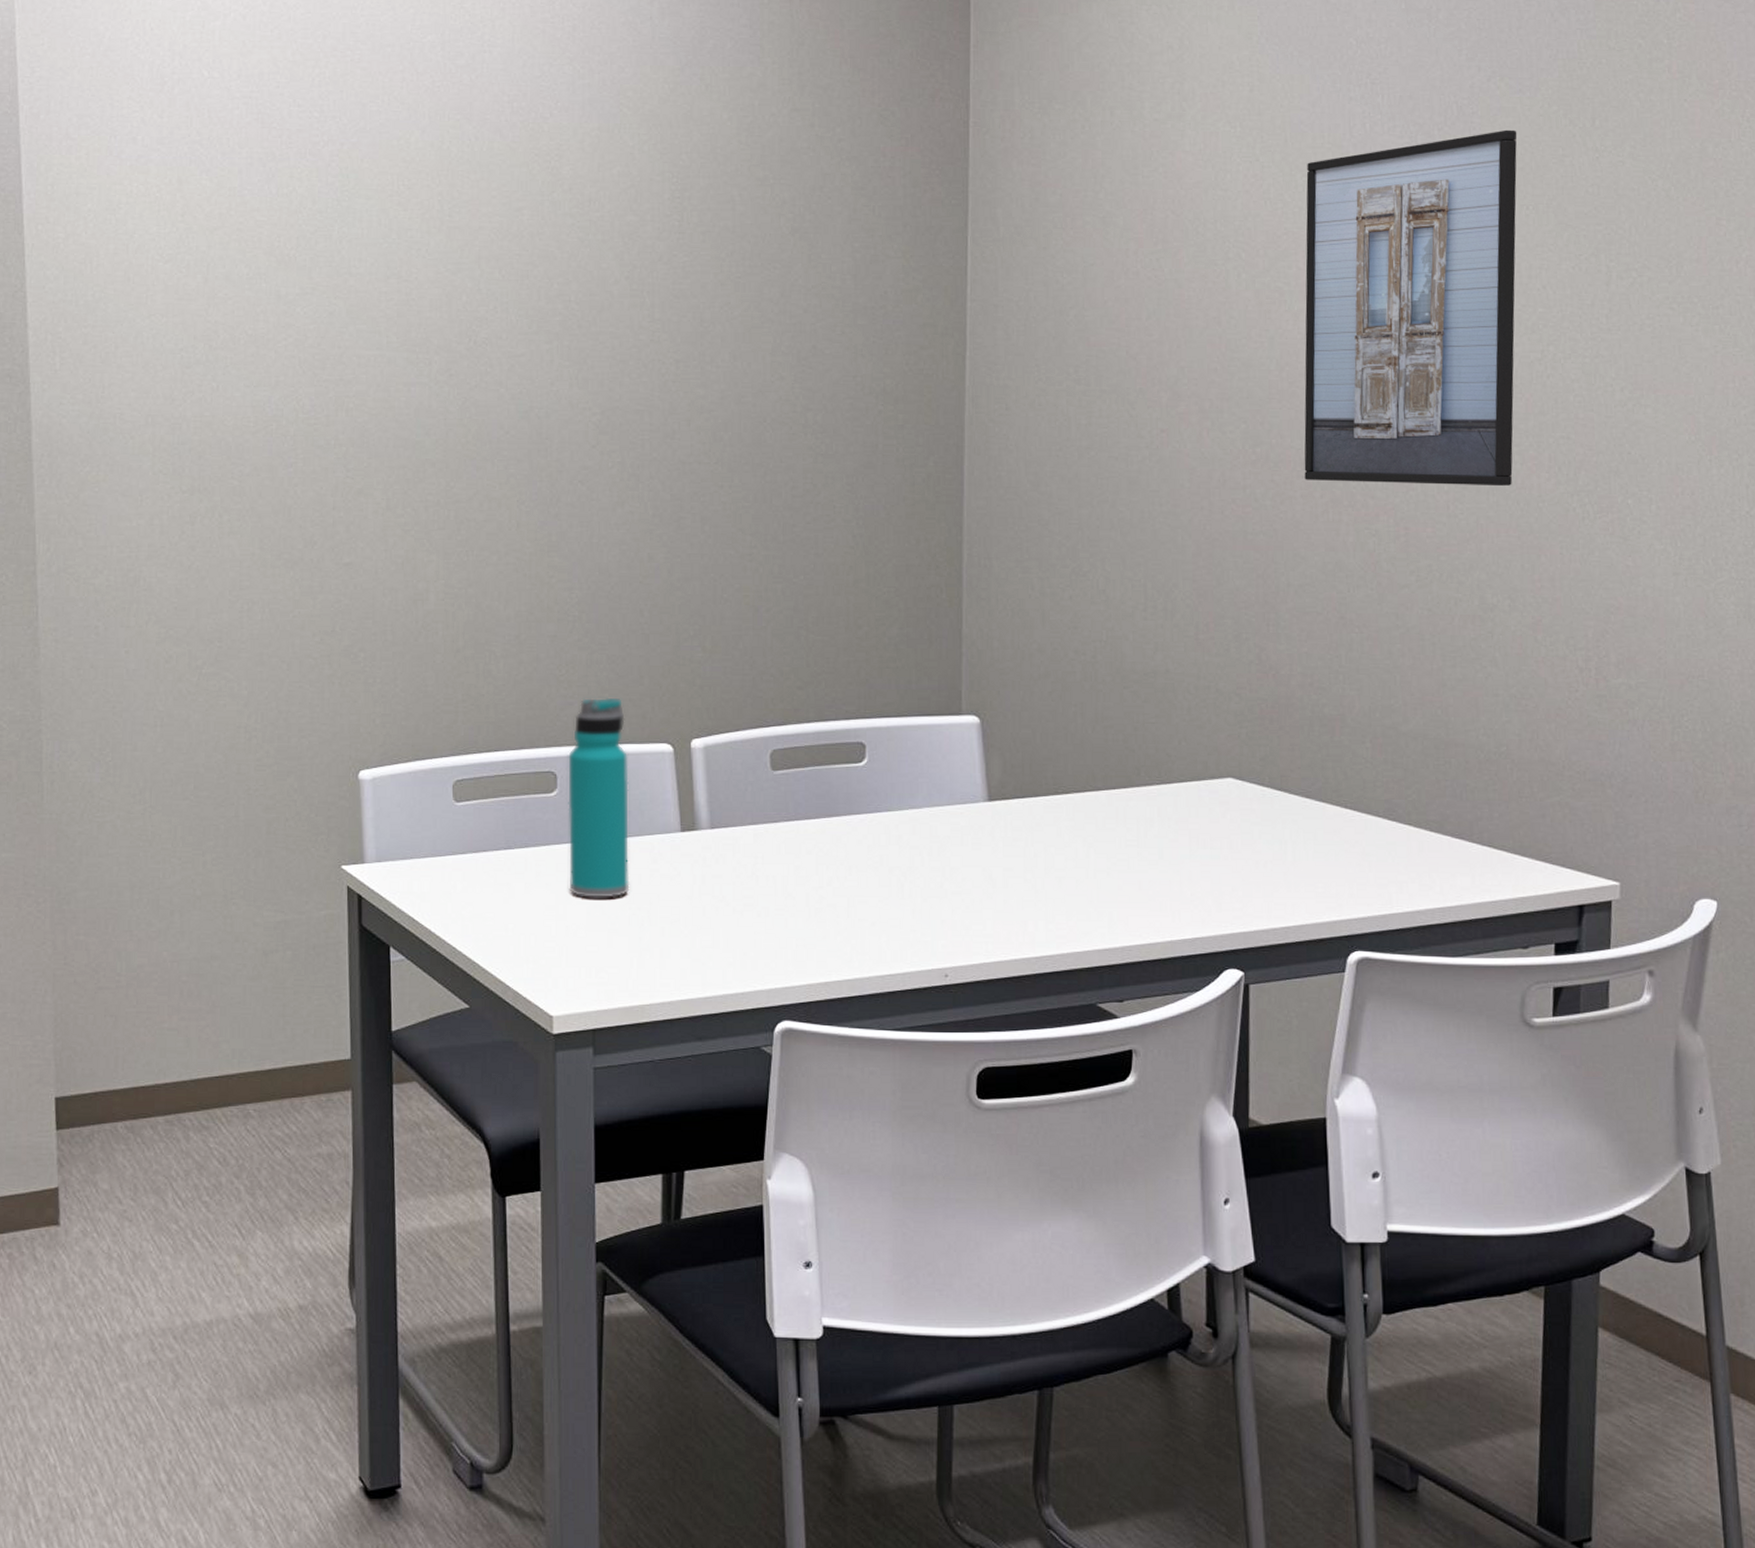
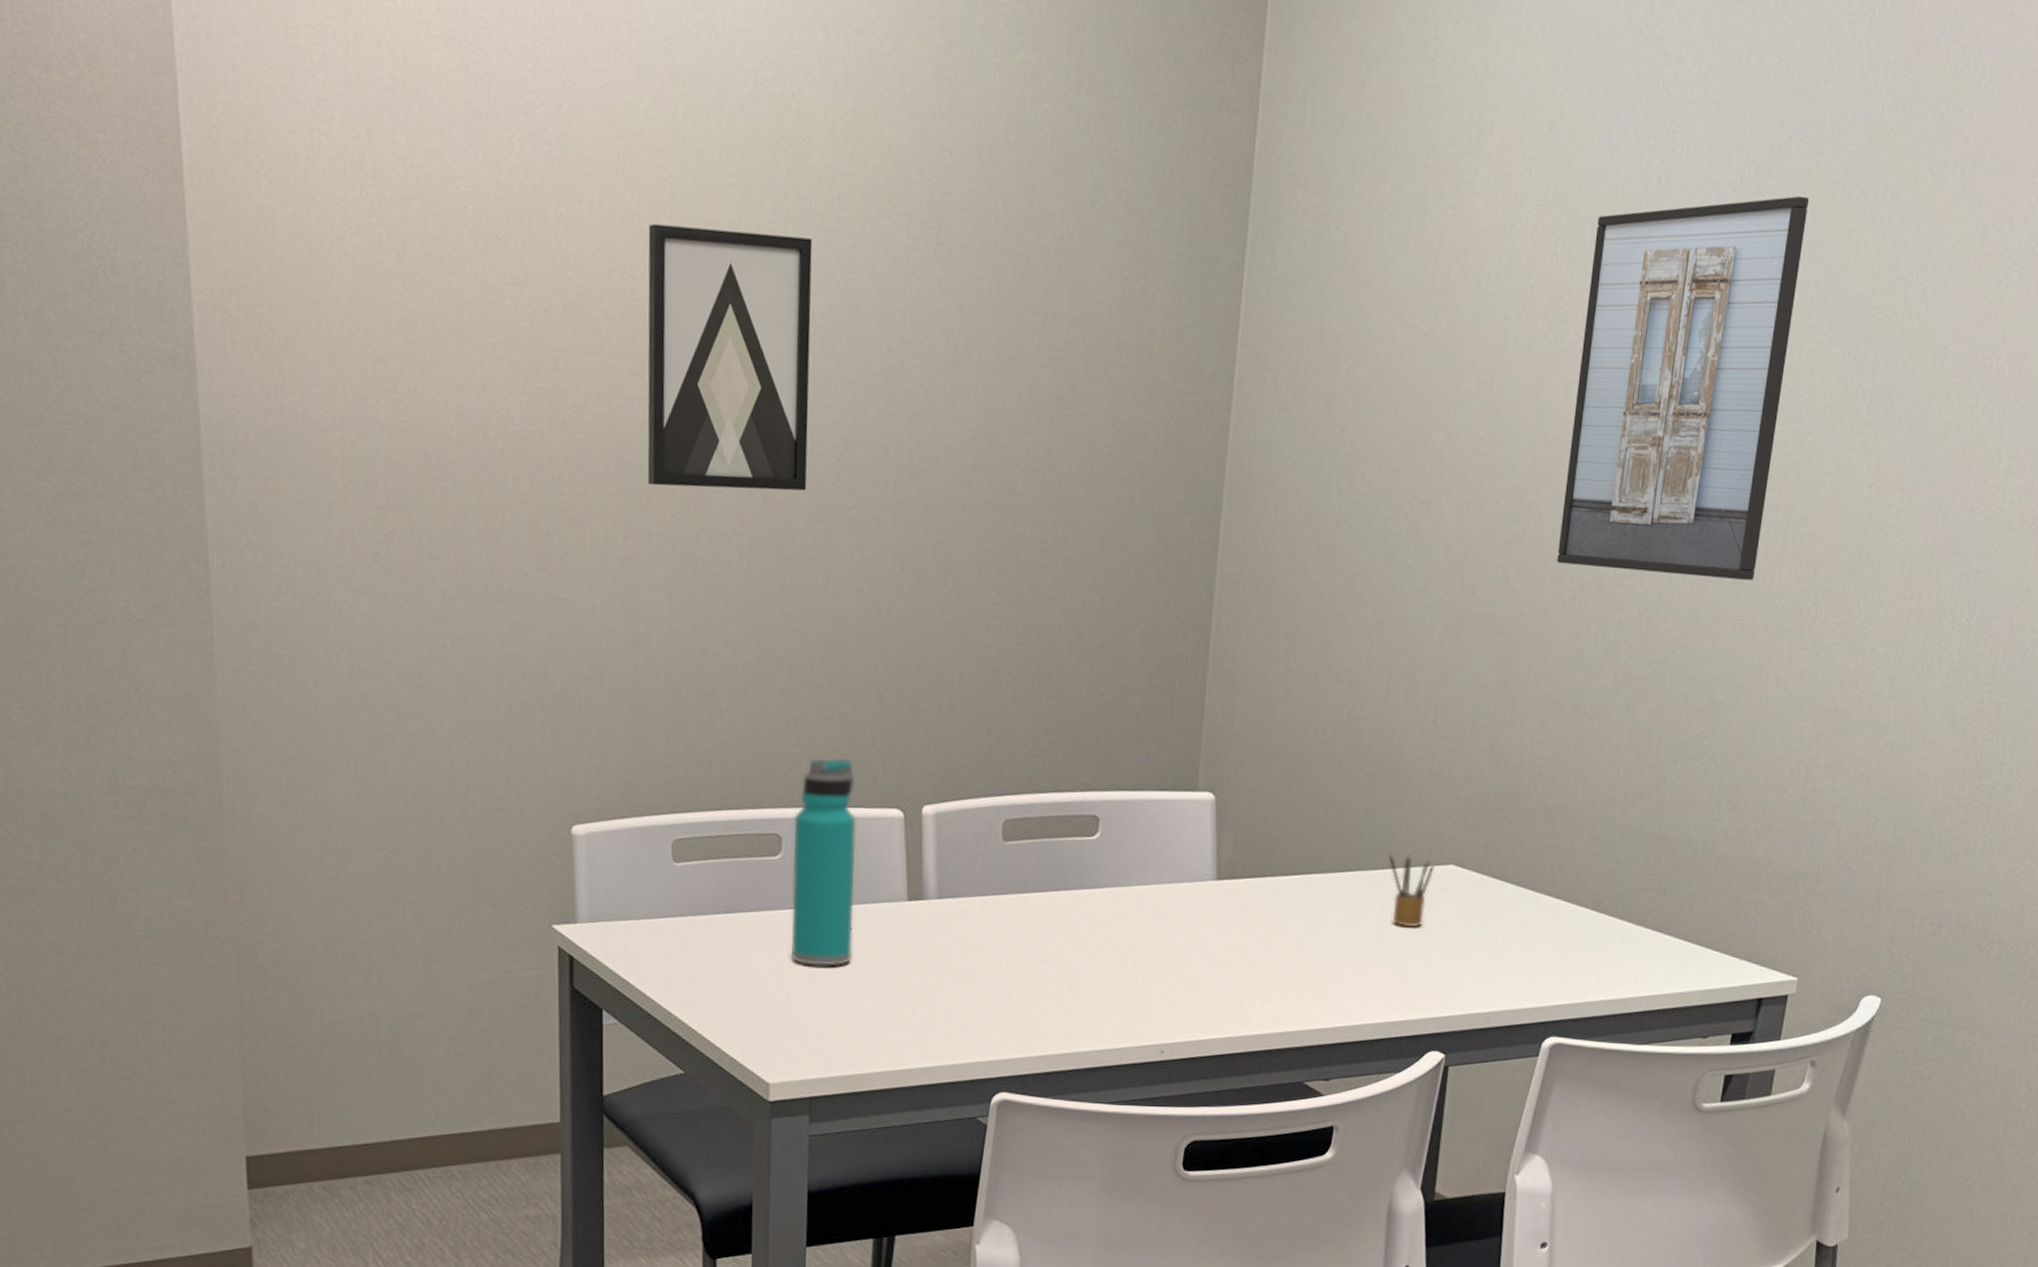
wall art: none [420,235,569,459] -> present [647,224,813,491]
pencil box: none [1163,768,1212,843] -> present [1388,853,1435,928]

